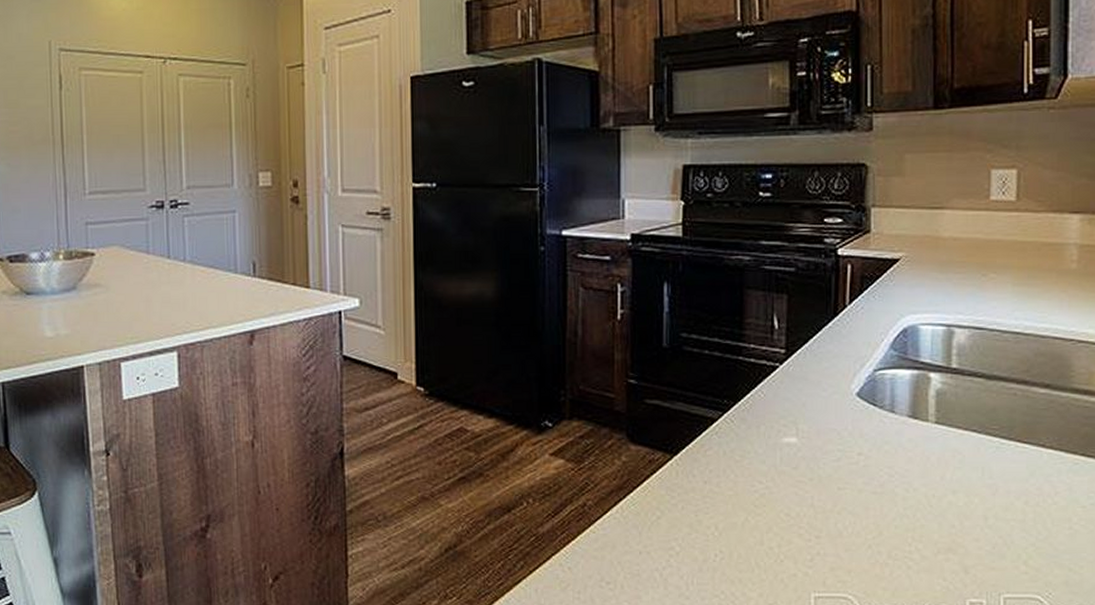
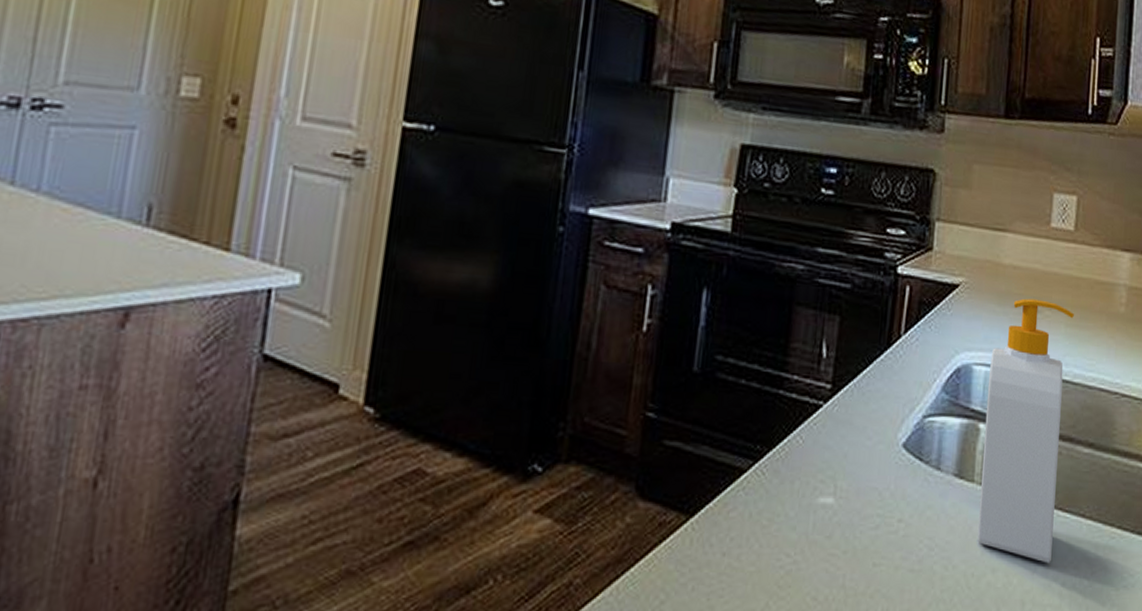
soap bottle: none [935,264,1021,486] -> present [977,298,1074,564]

